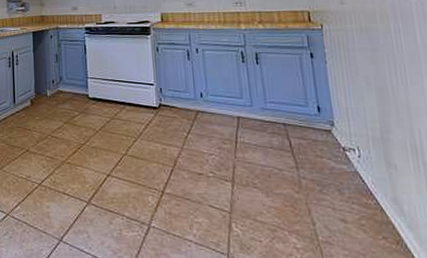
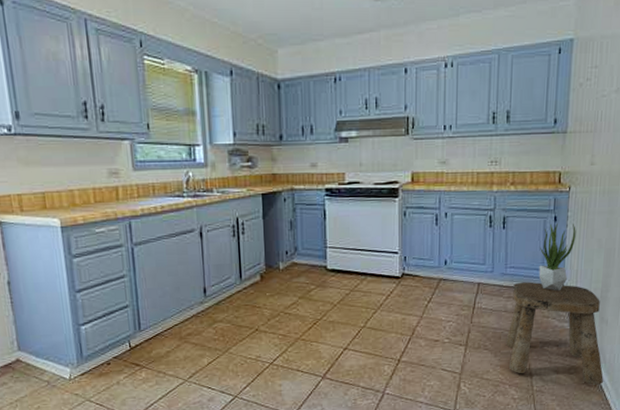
stool: none [276,118,407,242] -> present [506,282,603,385]
potted plant: none [300,59,339,130] -> present [538,223,576,291]

